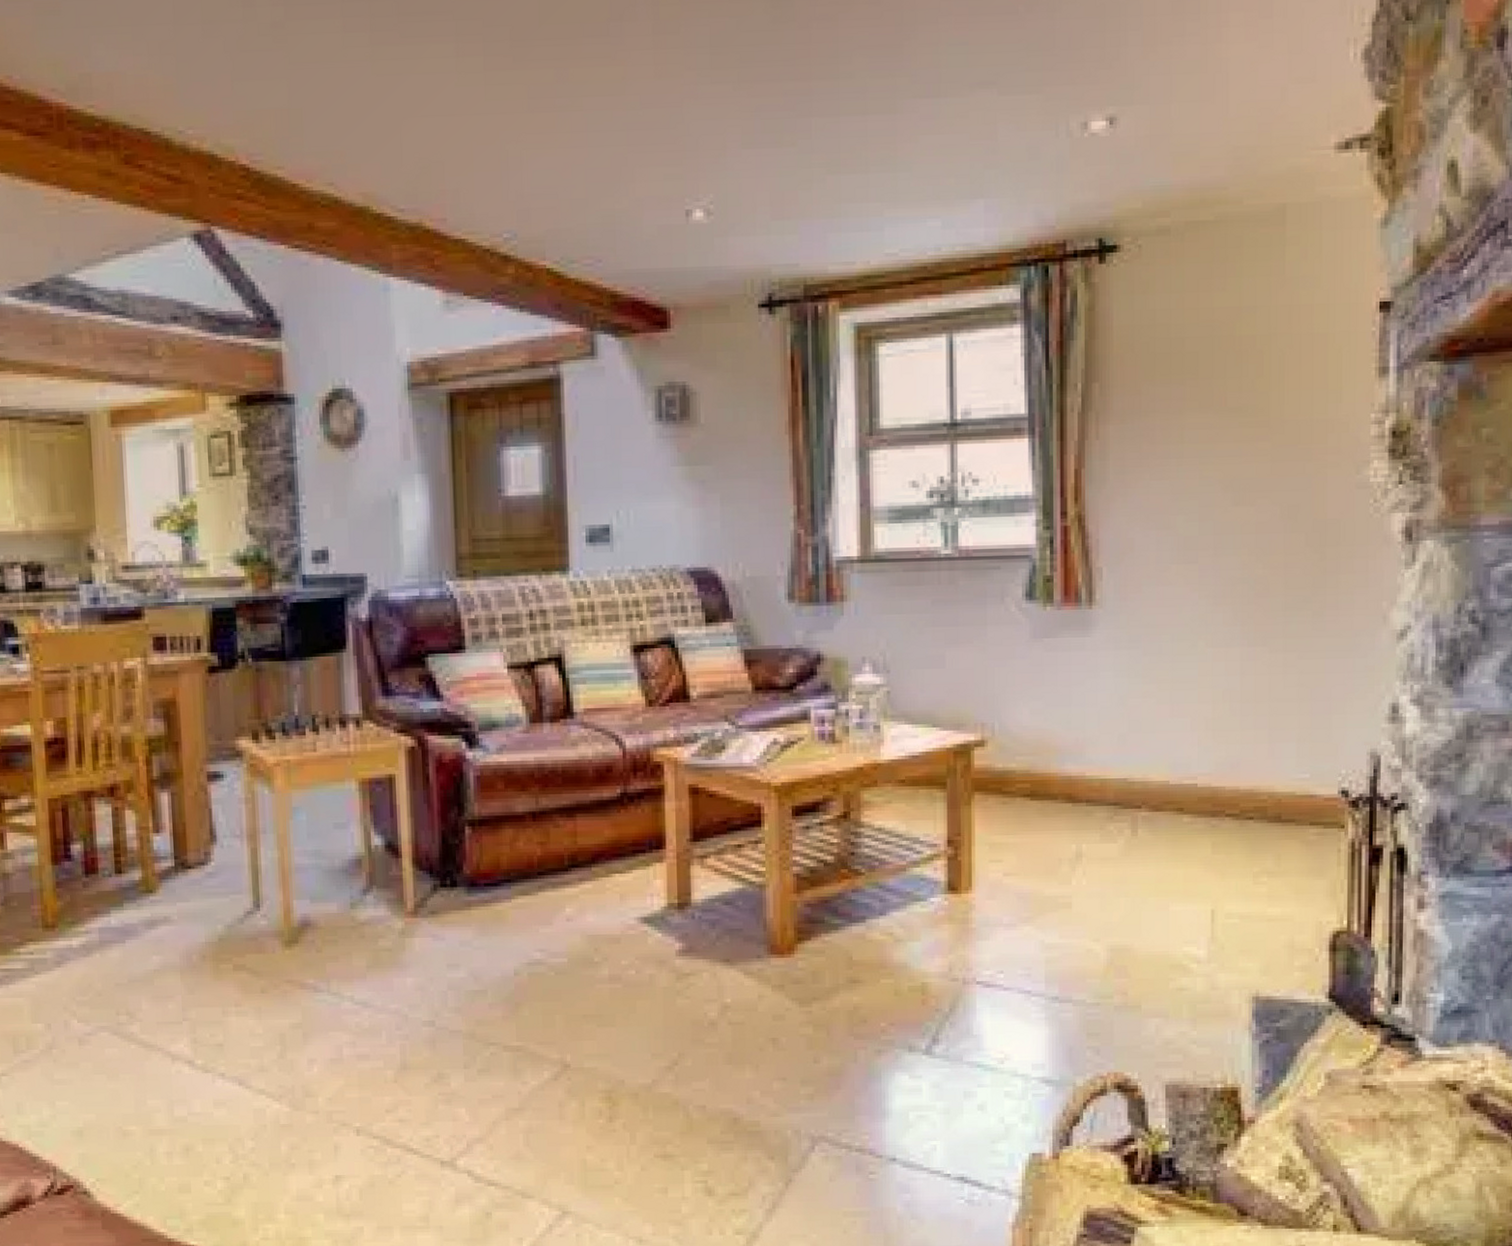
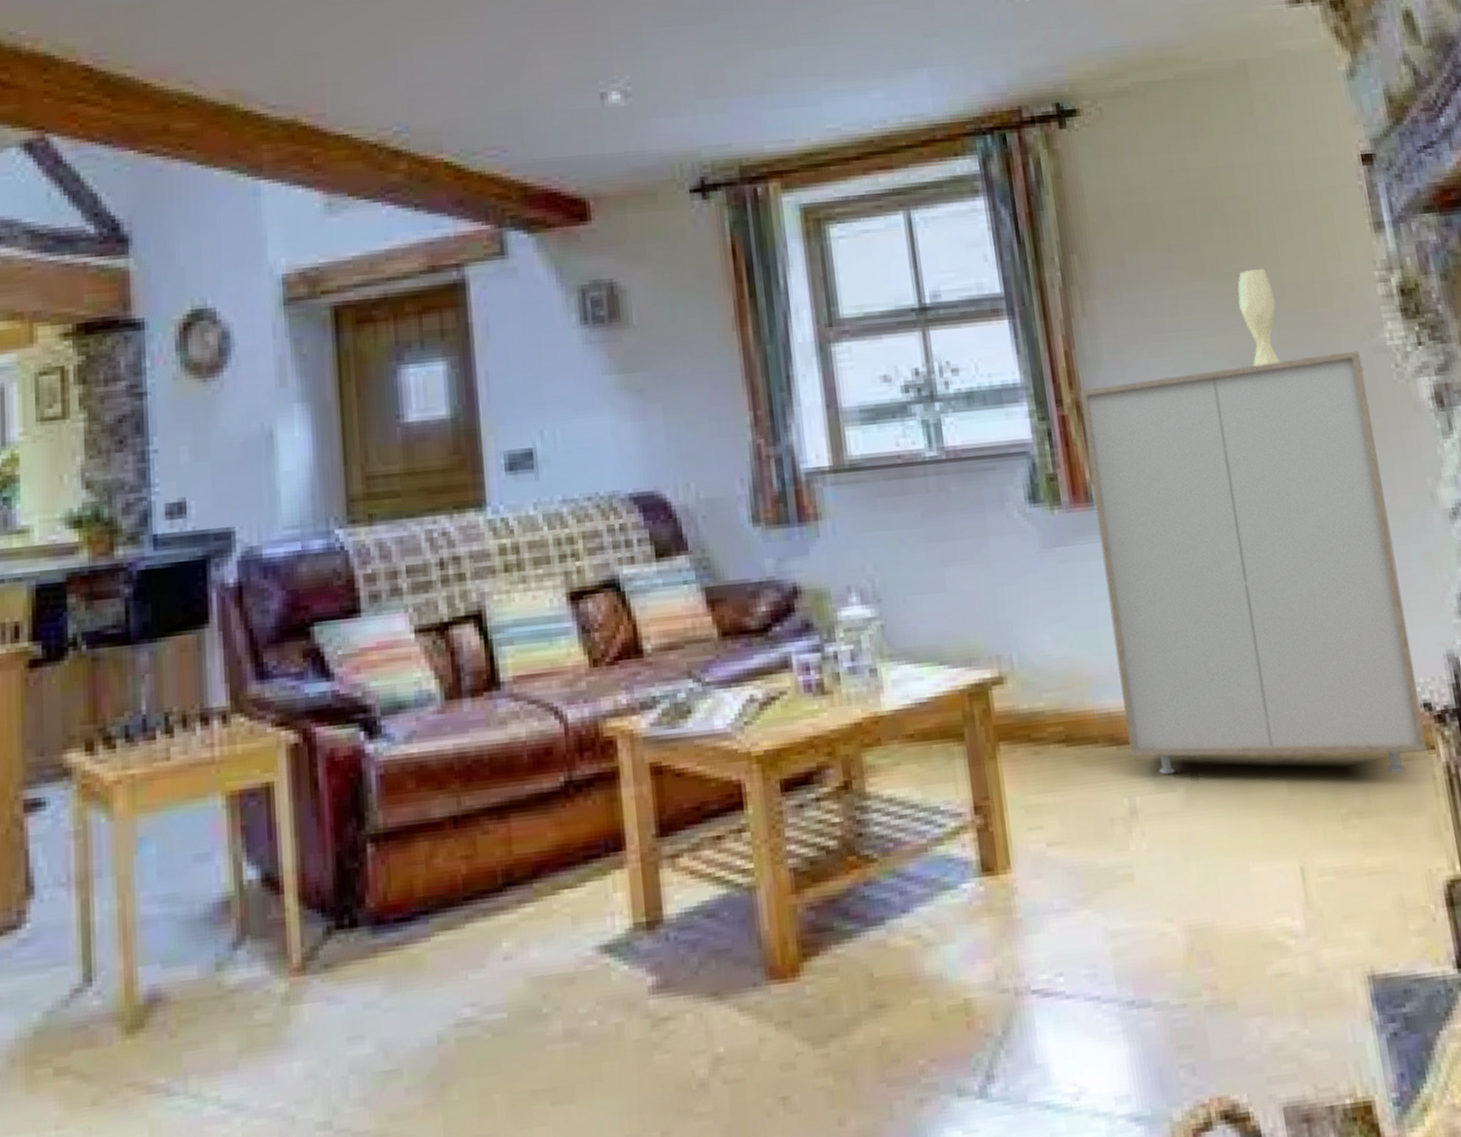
storage cabinet: none [1082,485,1343,845] -> present [1079,350,1427,775]
vase: none [1240,405,1274,494] -> present [1238,269,1281,367]

